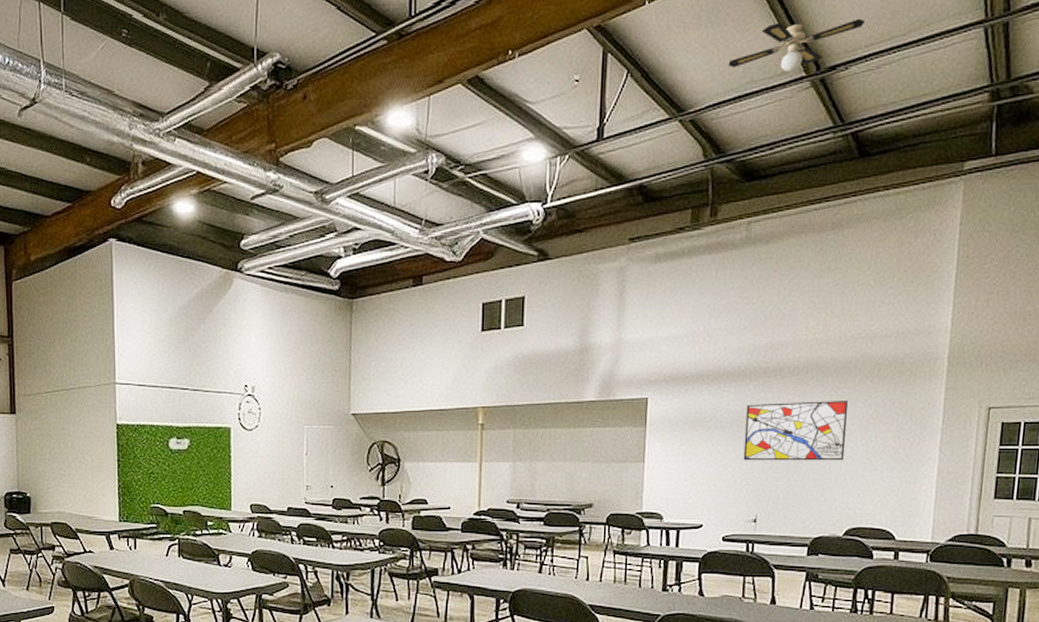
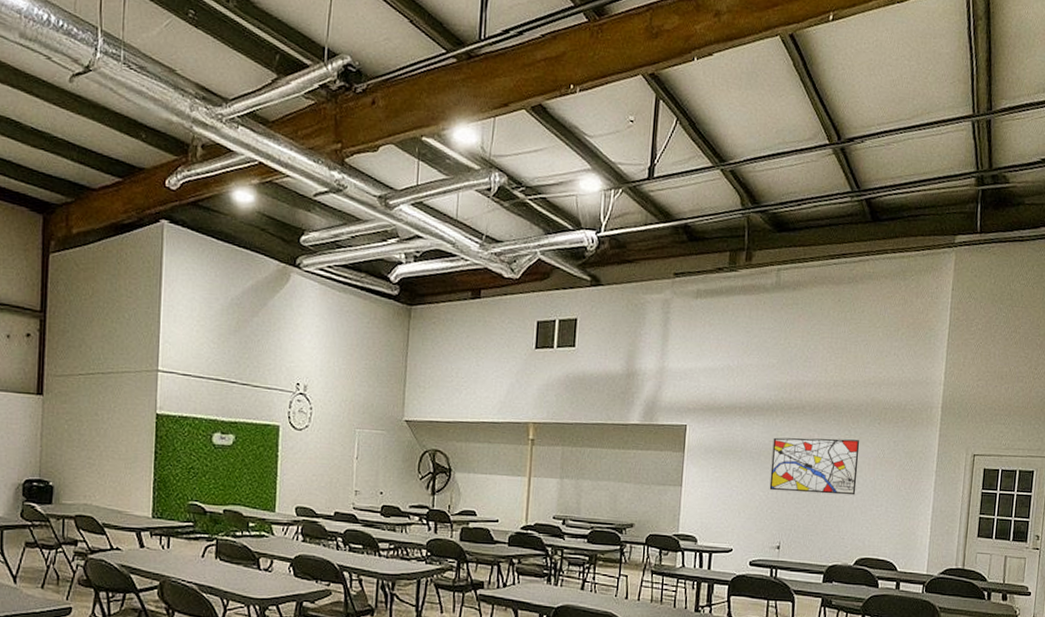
ceiling fan: present [728,18,865,72] -> none [764,93,878,138]

